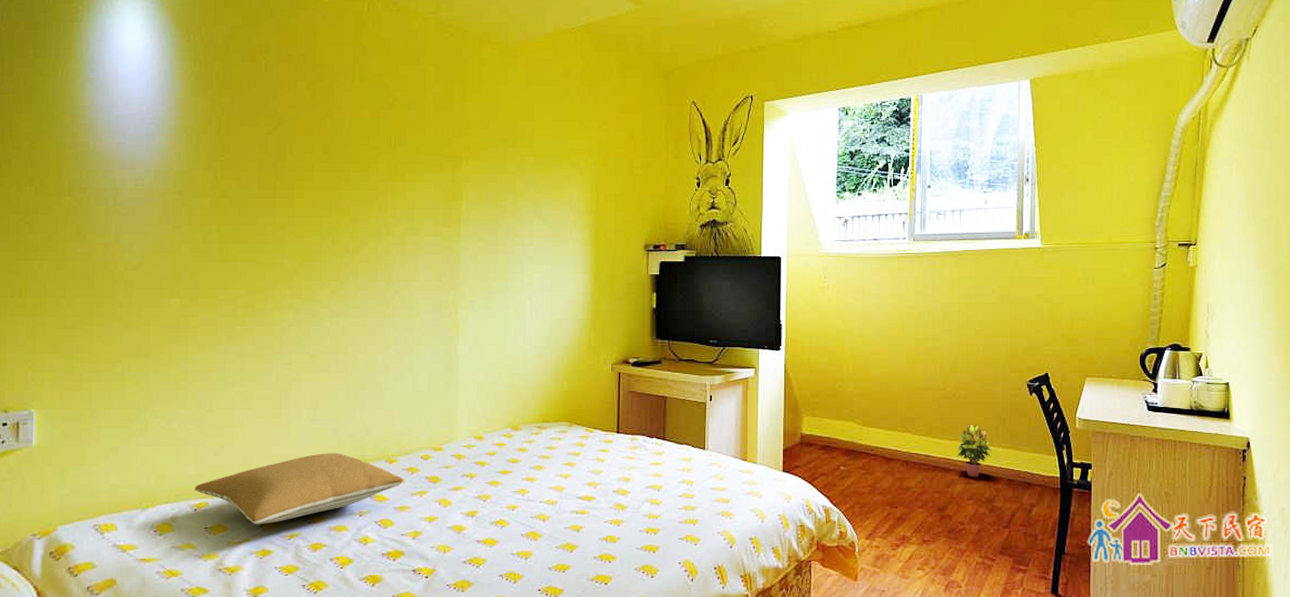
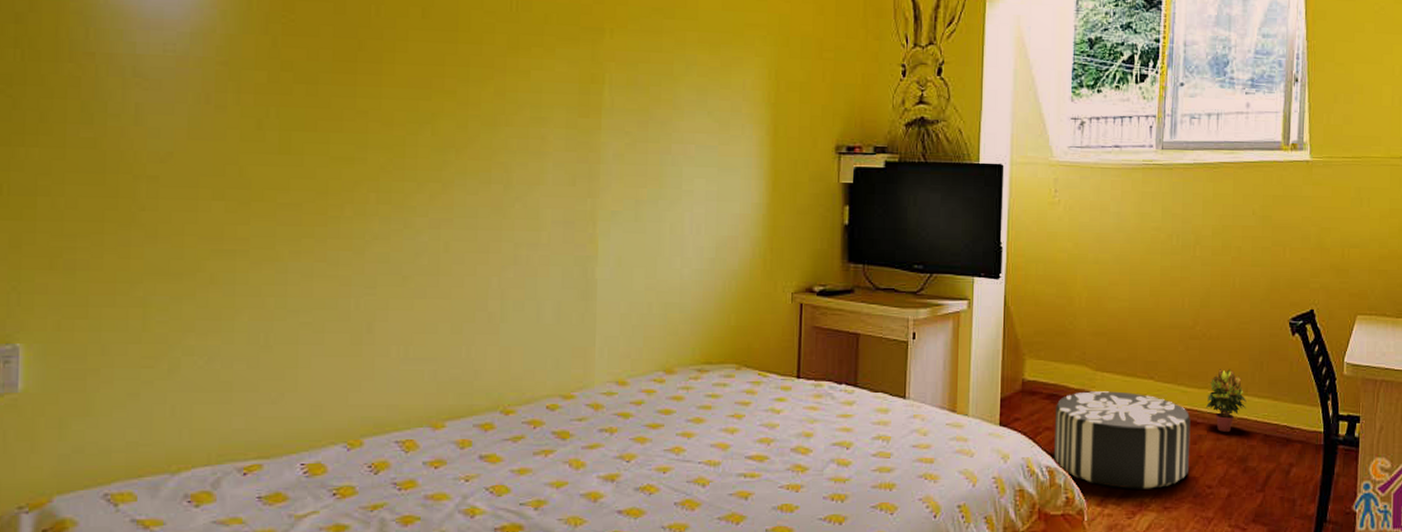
pillow: present [195,453,404,525] -> none [244,401,524,493]
pouf: none [829,443,944,525] -> present [1054,391,1191,489]

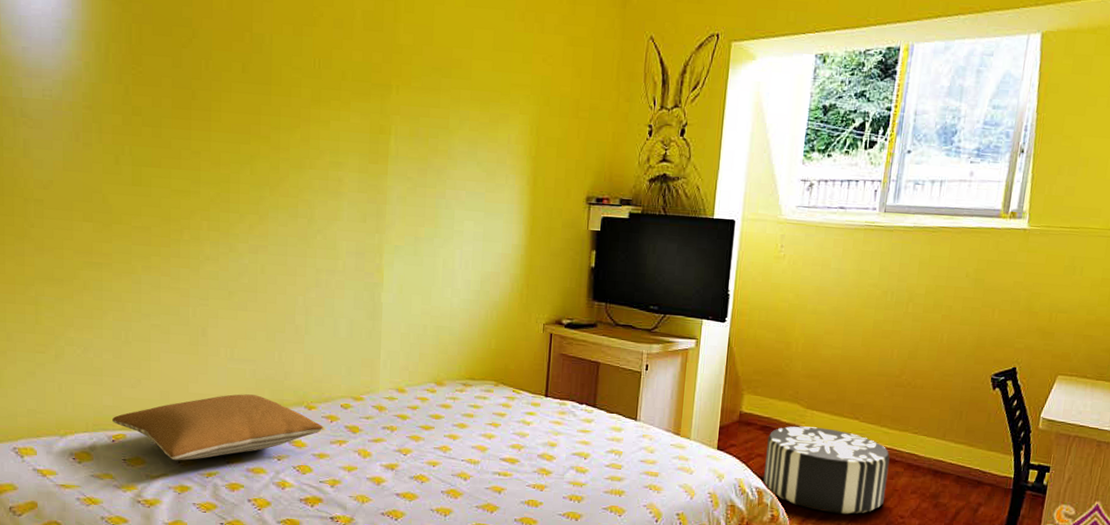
pillow: none [244,401,524,493] -> present [112,394,323,461]
potted plant: present [1206,369,1246,432] -> none [905,415,944,471]

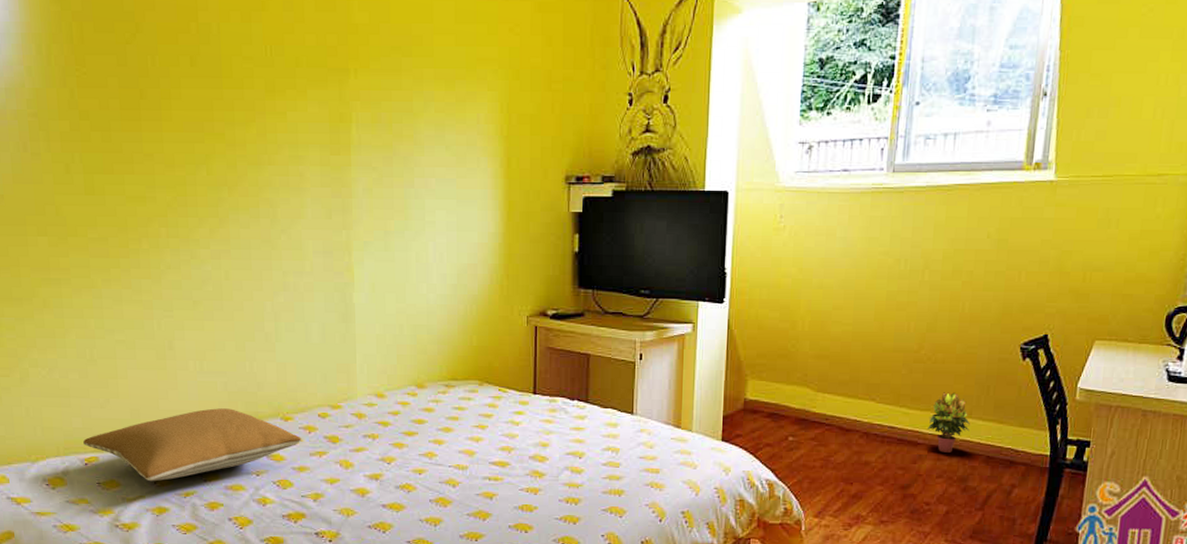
pouf: present [763,426,890,515] -> none [774,411,911,504]
potted plant: none [905,415,944,471] -> present [928,392,970,453]

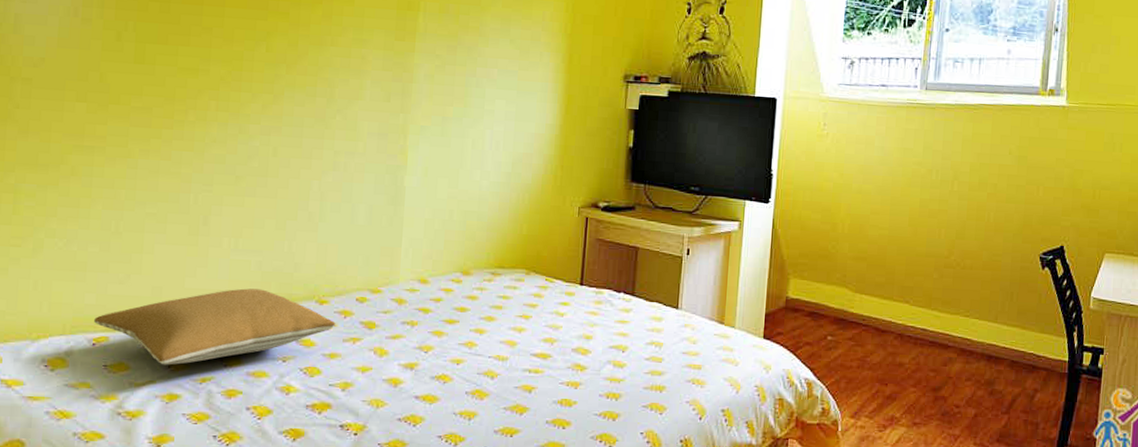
potted plant: present [928,392,970,453] -> none [957,297,996,356]

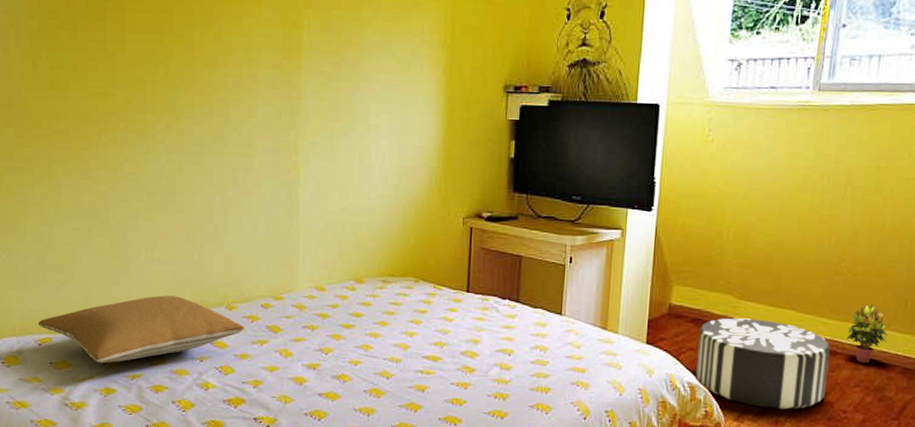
pouf: none [813,311,942,405] -> present [696,318,830,410]
potted plant: none [957,297,996,356] -> present [846,304,888,363]

